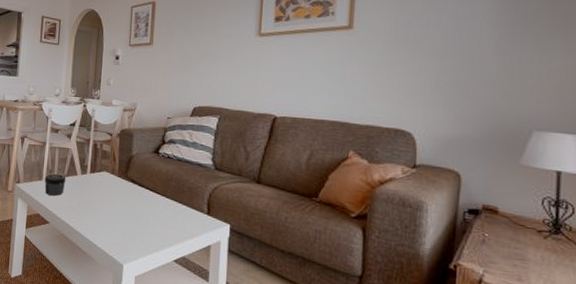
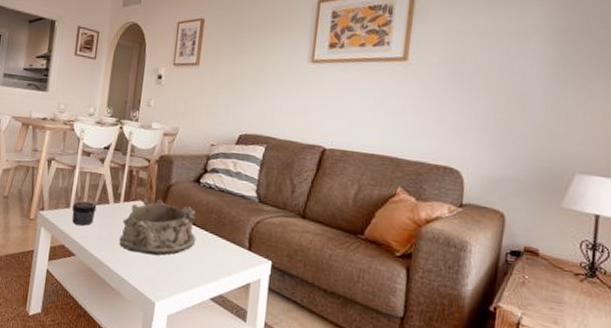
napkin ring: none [87,169,158,221] -> present [119,198,196,256]

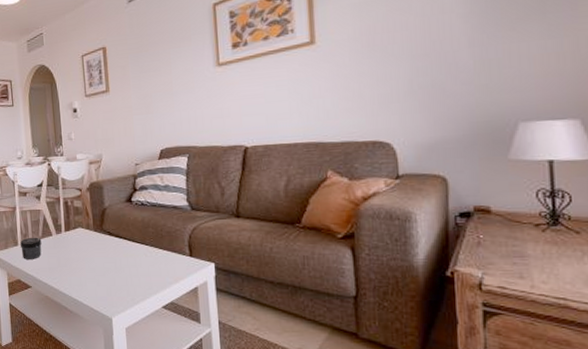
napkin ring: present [119,198,196,256] -> none [68,223,139,276]

